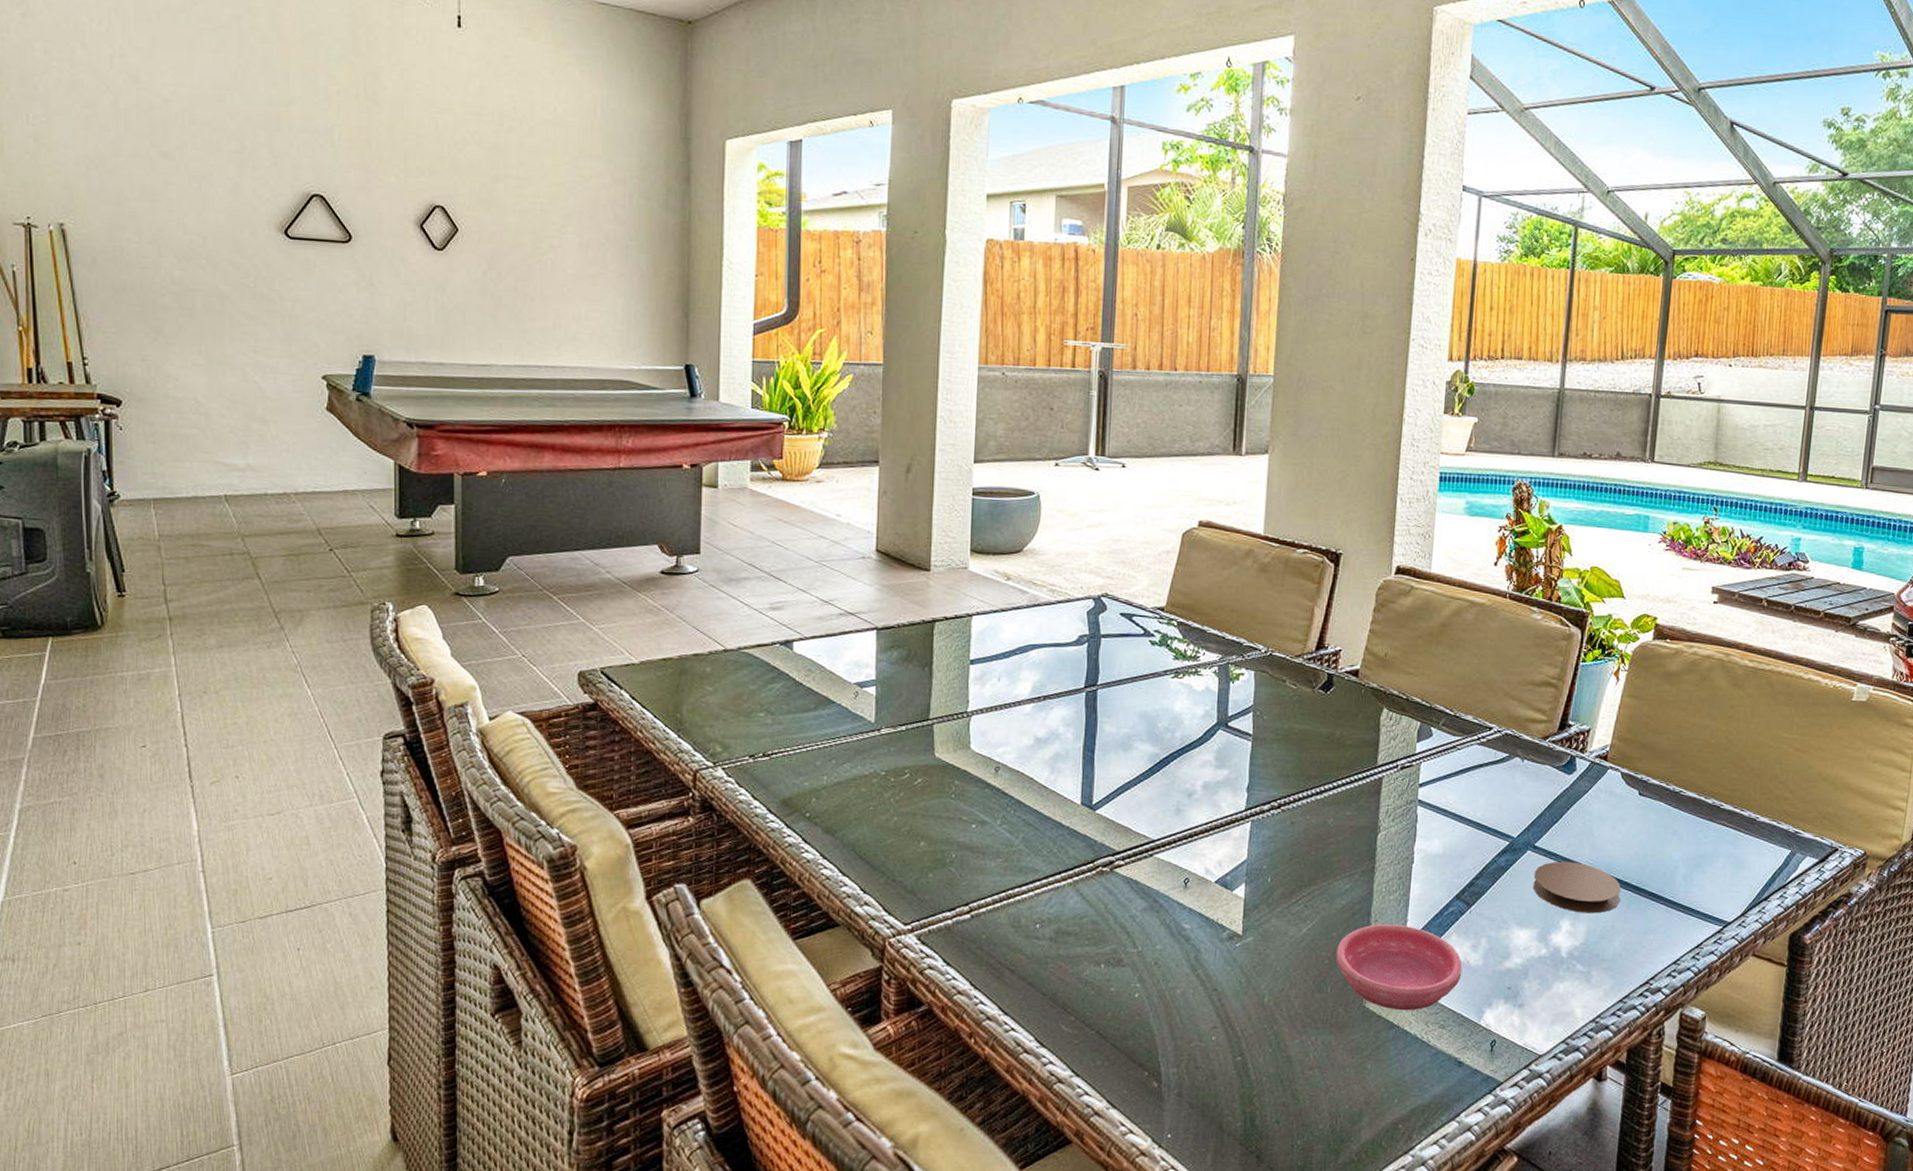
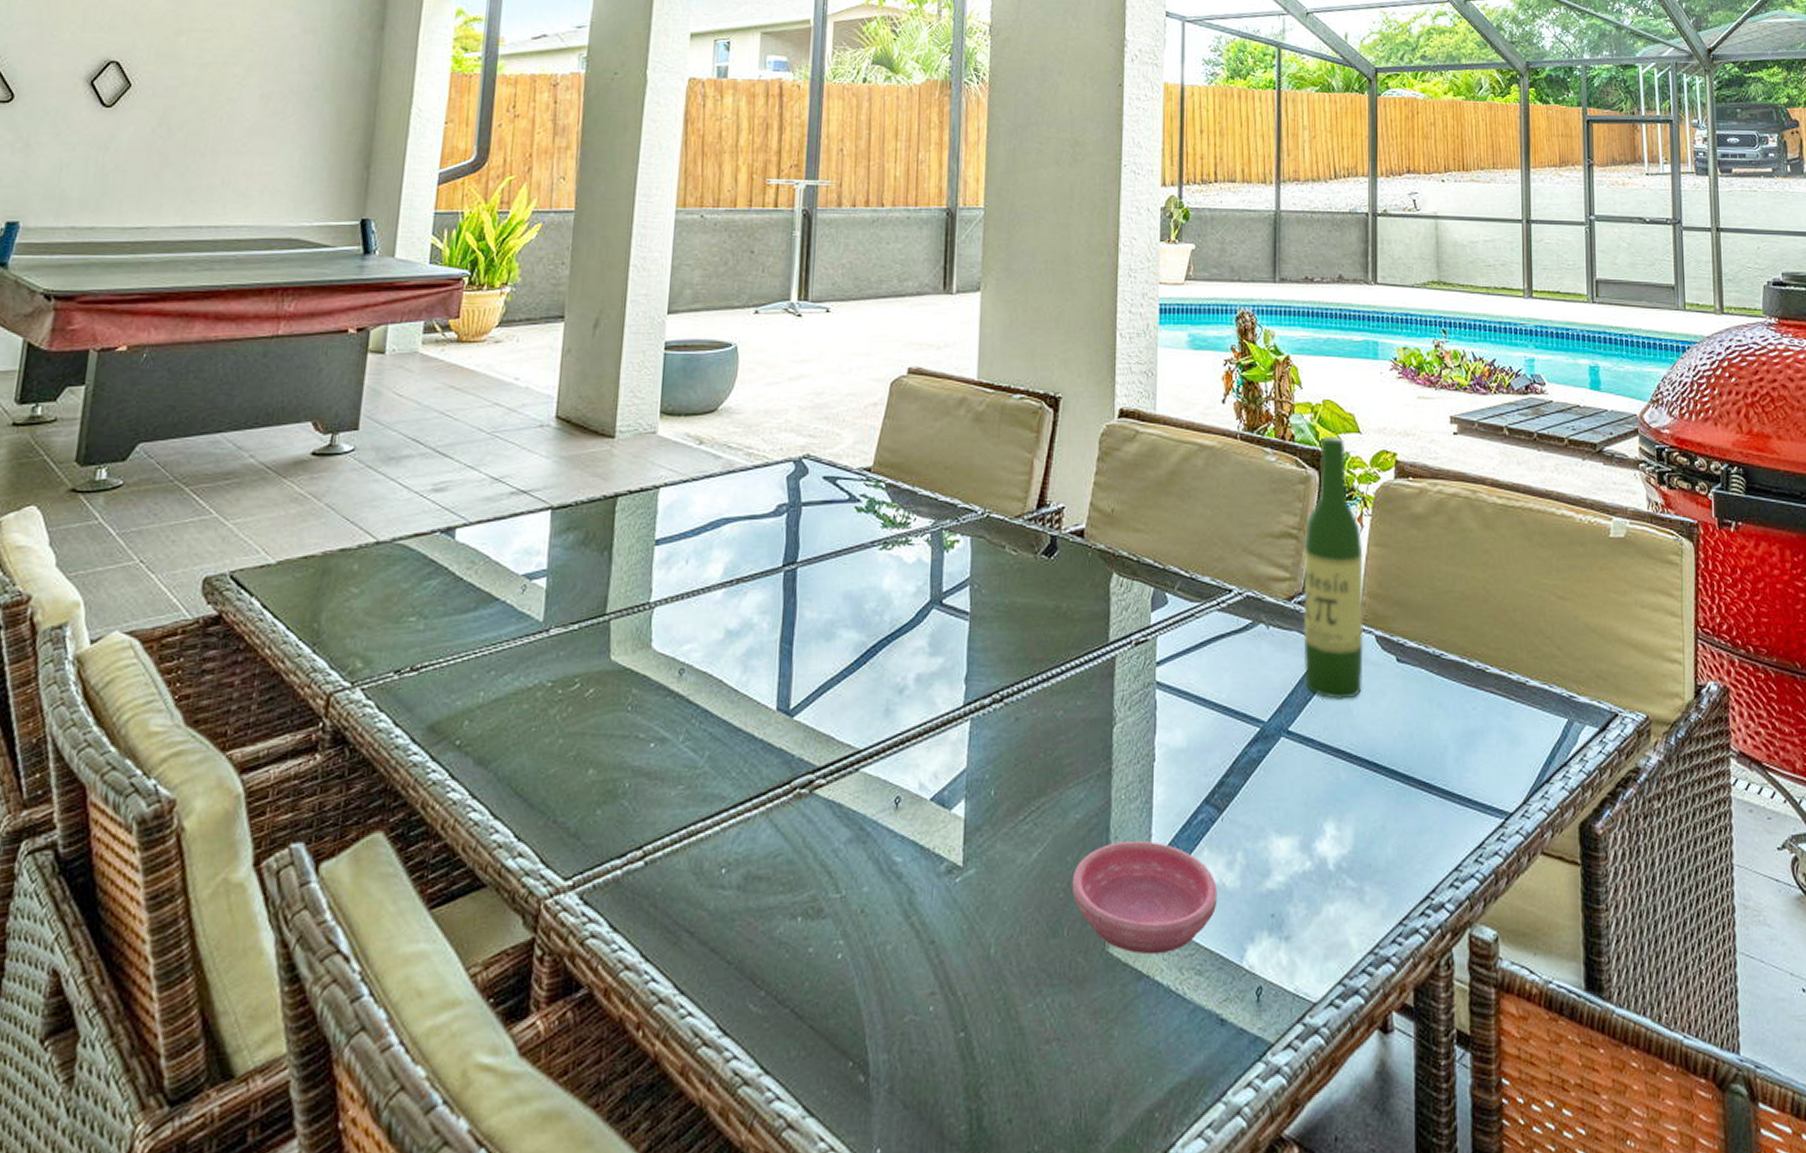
coaster: present [1532,861,1622,914] -> none [1290,748,1388,812]
wine bottle: none [1553,599,1617,824] -> present [1303,436,1363,699]

